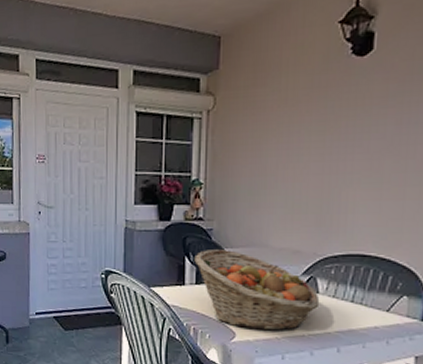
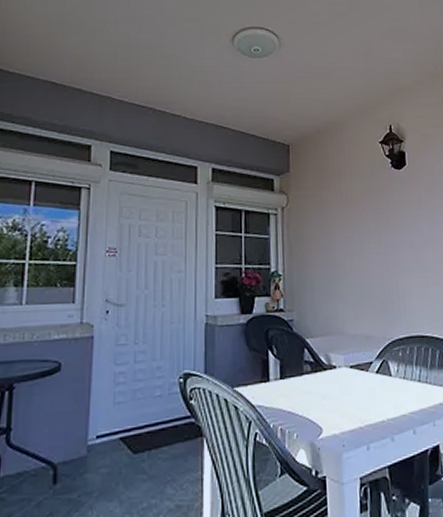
fruit basket: present [194,250,320,331] -> none [277,340,394,422]

